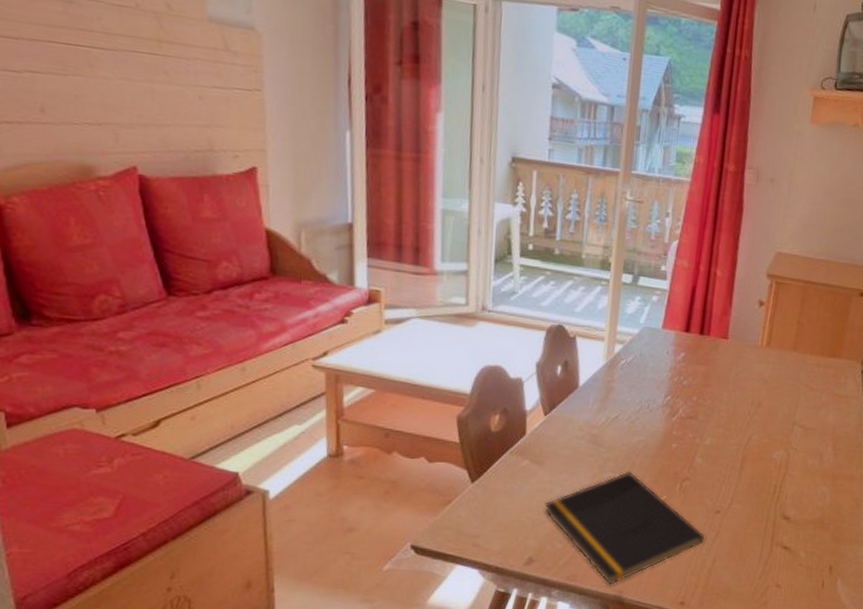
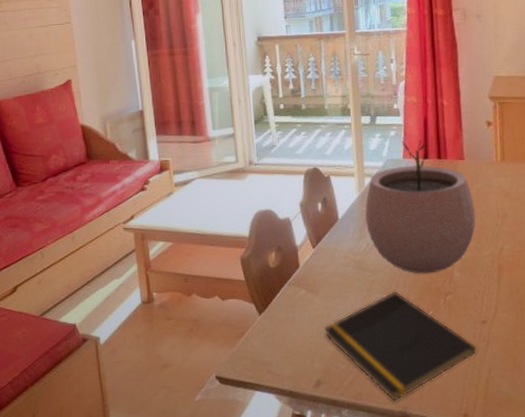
plant pot: none [608,308,730,457] -> present [365,141,476,274]

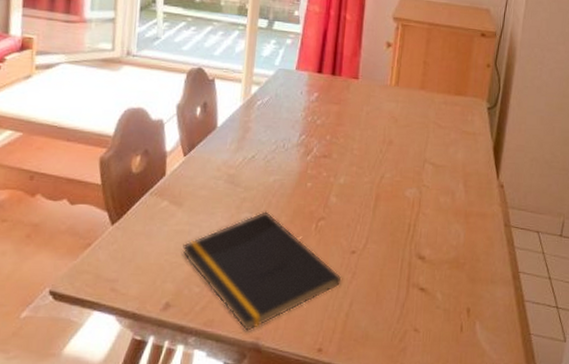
plant pot: present [365,141,476,274] -> none [245,51,362,196]

